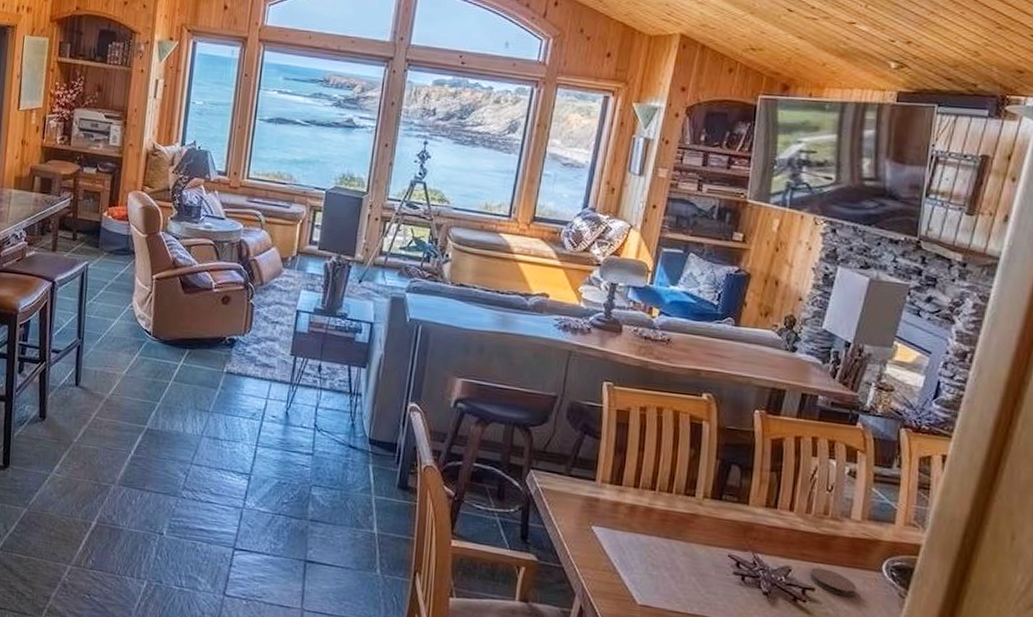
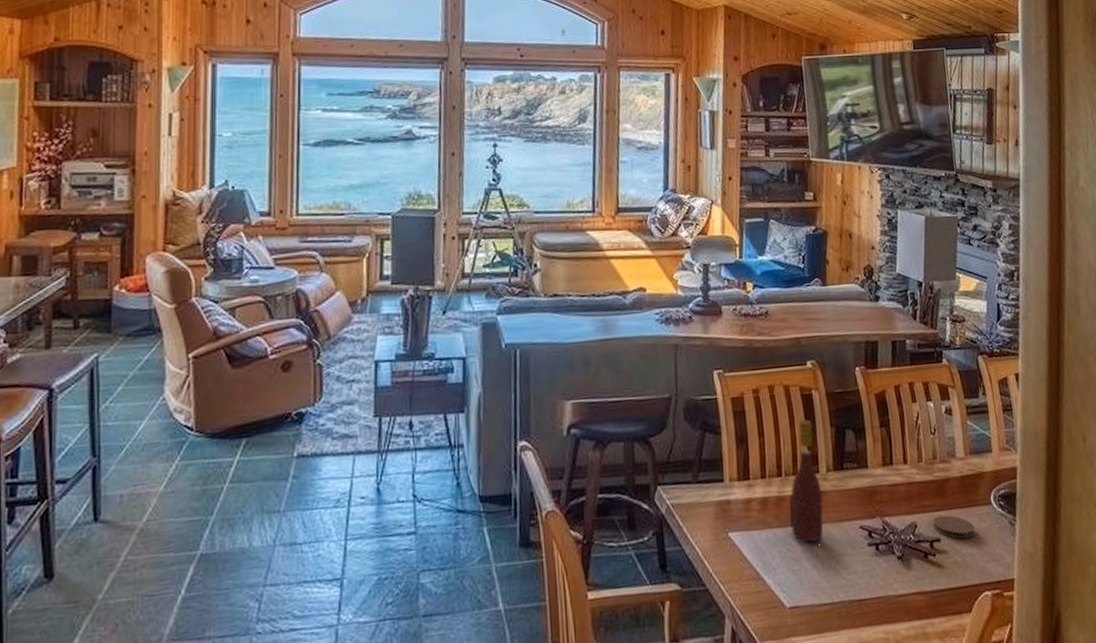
wine bottle: none [655,444,697,557] -> present [789,419,823,543]

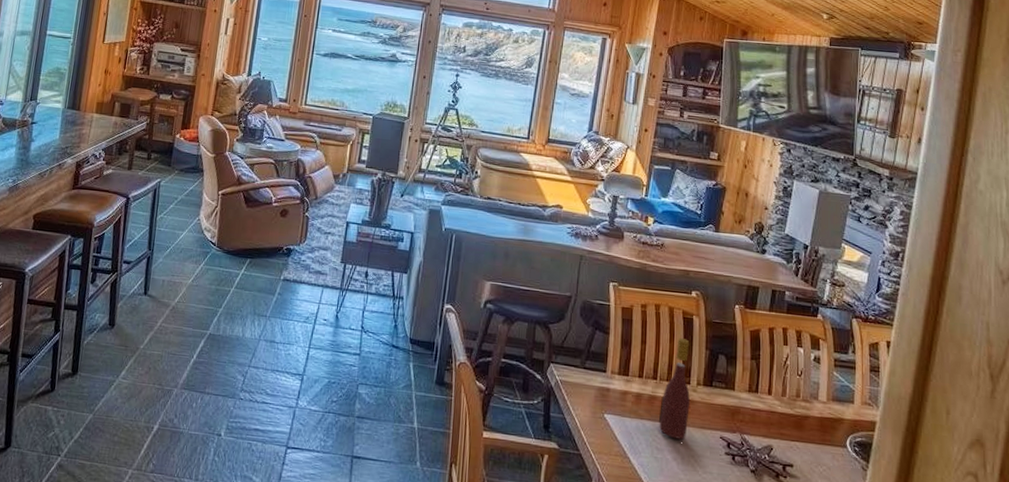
coaster: present [933,515,975,540] -> none [788,445,827,471]

